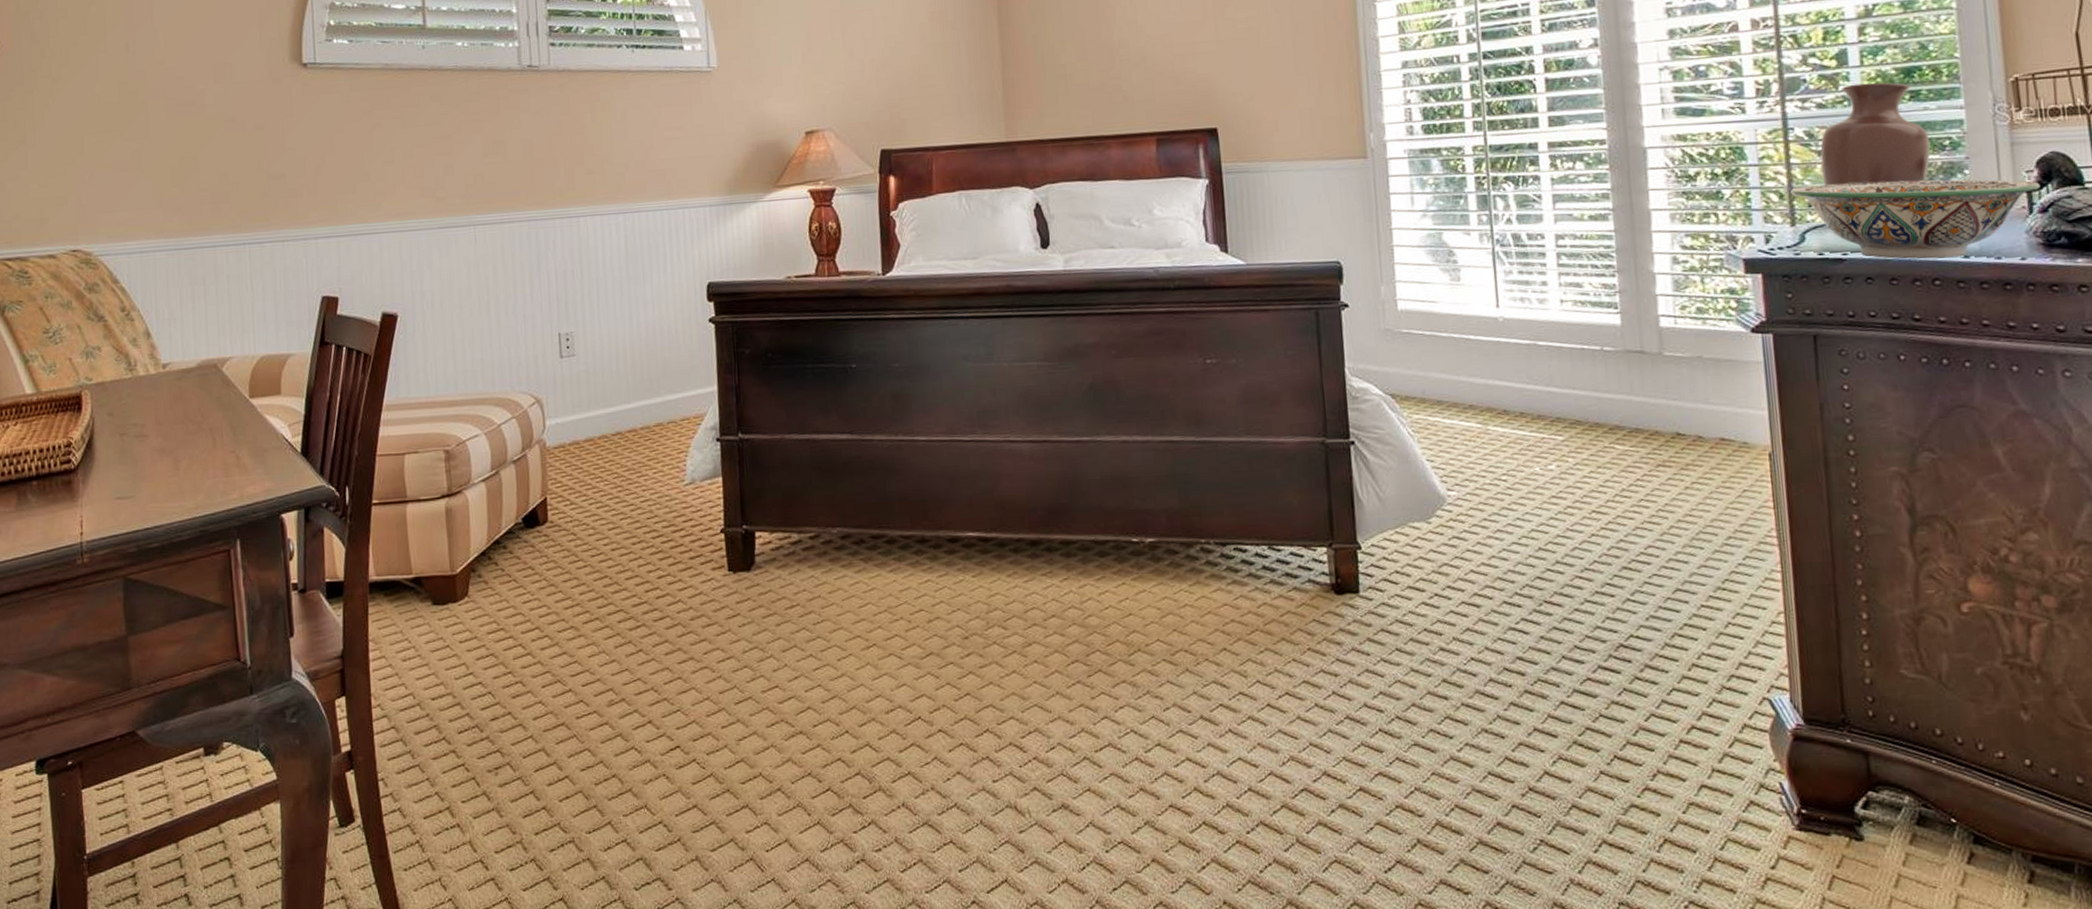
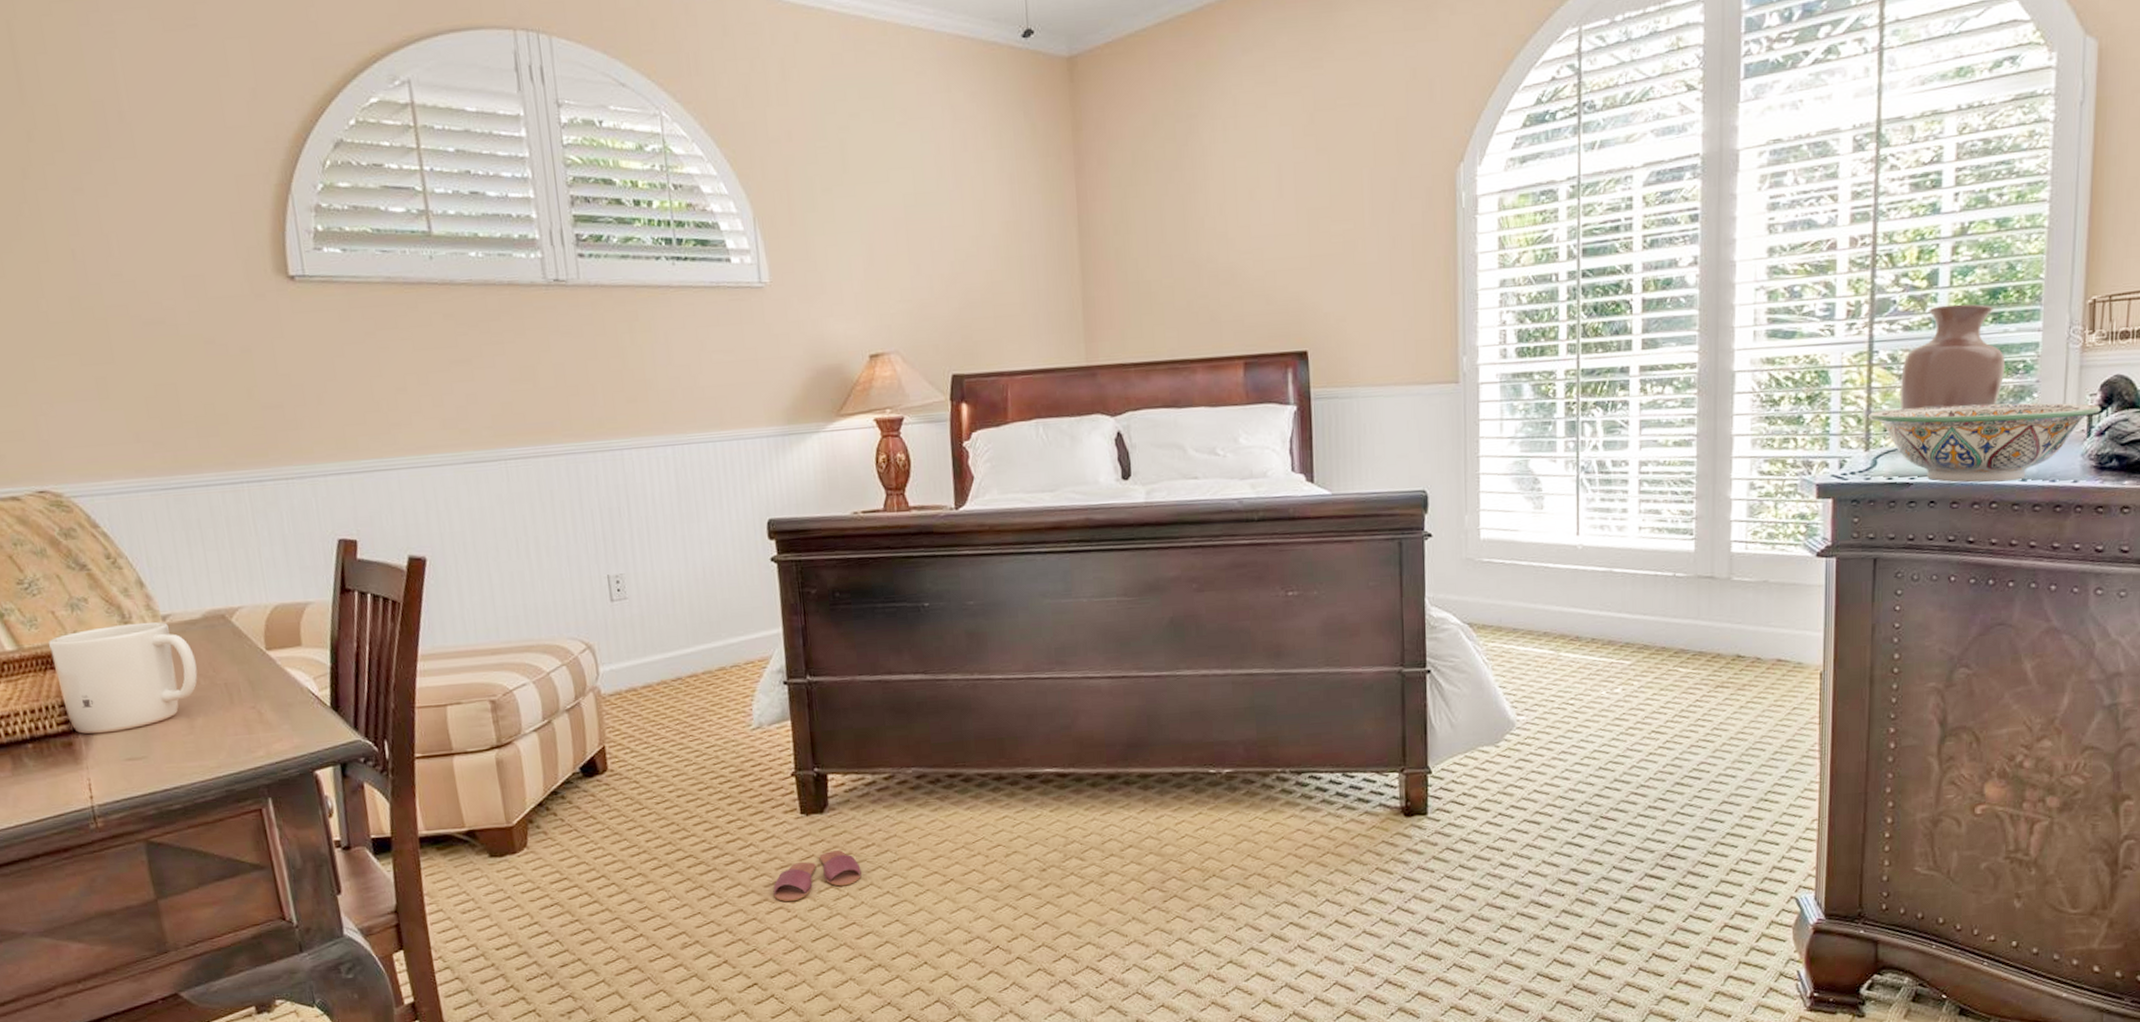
mug: none [63,369,188,474] -> present [49,621,198,734]
slippers: none [699,610,786,662] -> present [773,850,862,902]

